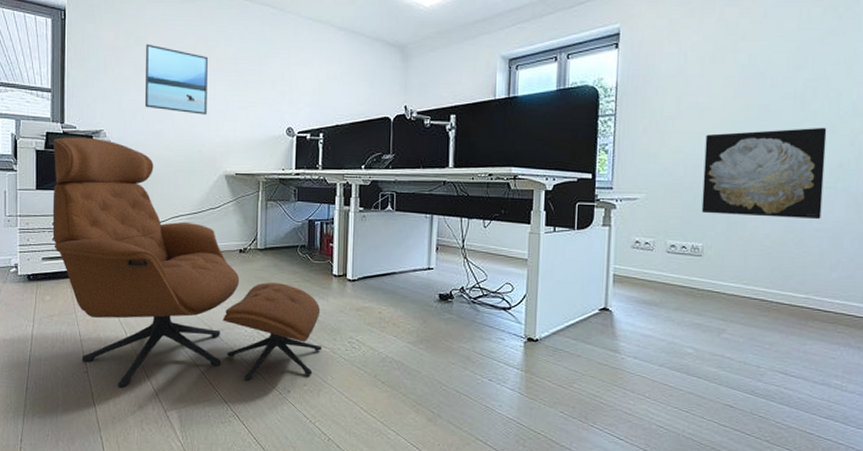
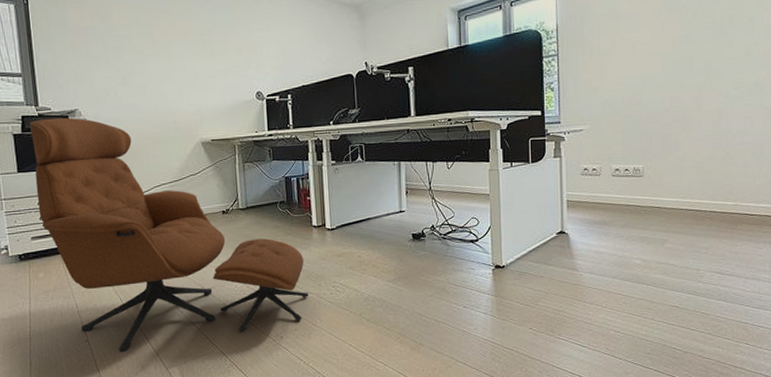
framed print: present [144,44,208,115] -> none [111,22,178,87]
wall art: present [701,127,827,220] -> none [639,51,743,138]

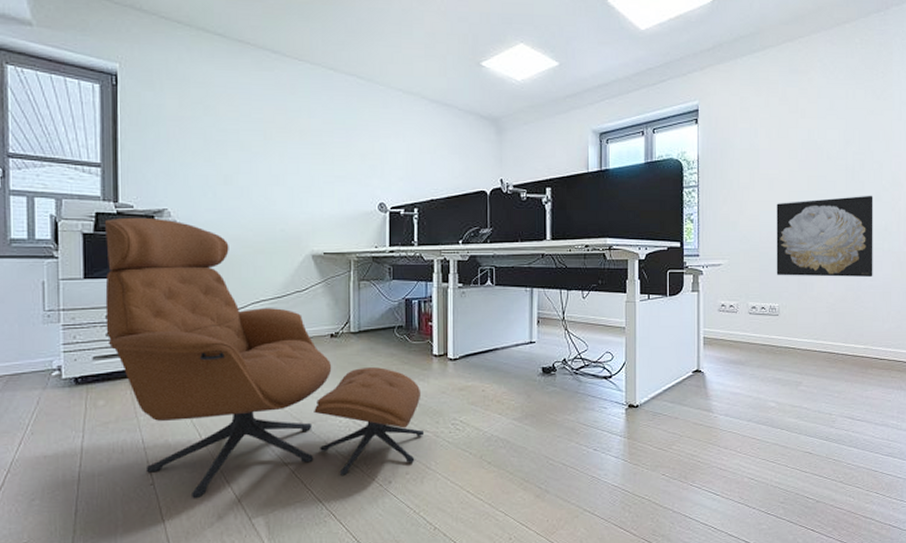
wall art: none [639,51,743,138] -> present [776,195,873,278]

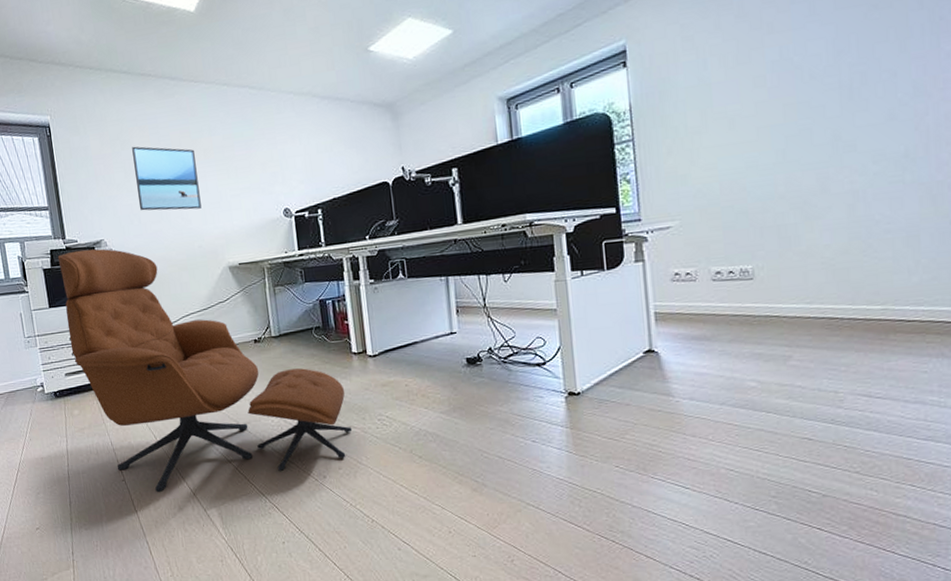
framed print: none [216,114,289,190] -> present [132,146,202,211]
wall art: present [776,195,873,278] -> none [740,114,890,232]

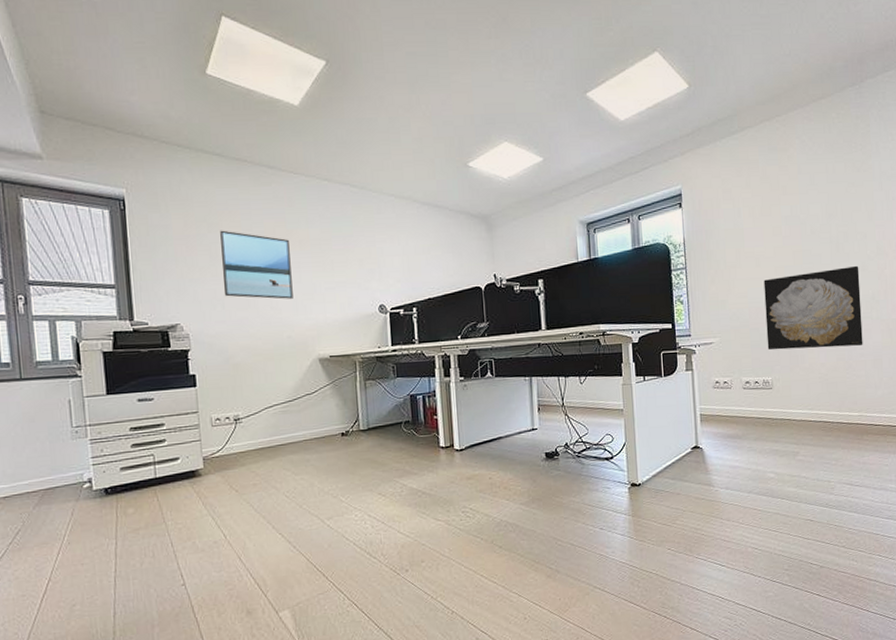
armchair: present [57,249,353,493] -> none [122,333,437,597]
wall art: none [740,114,890,232] -> present [763,265,863,351]

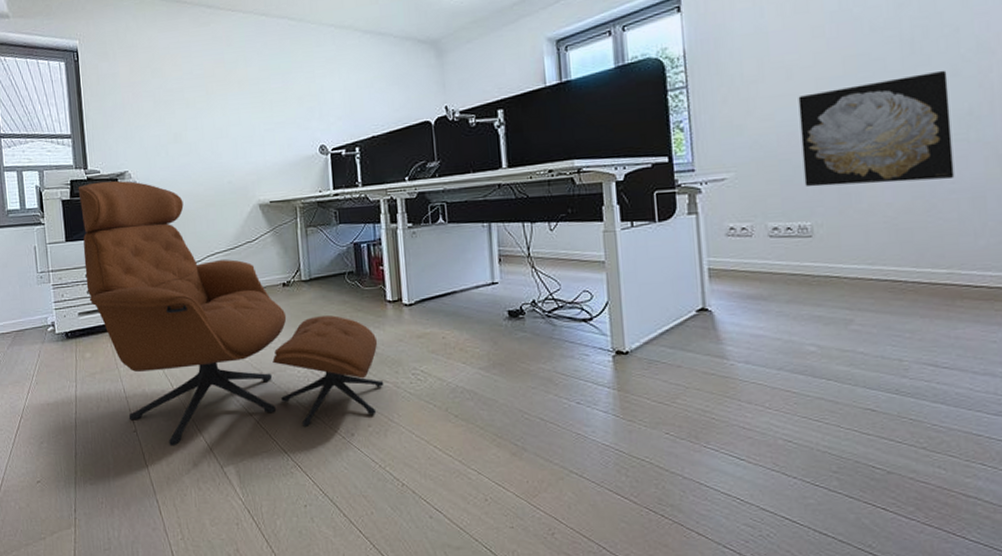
armchair: none [122,333,437,597] -> present [78,181,384,447]
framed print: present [220,230,293,299] -> none [163,75,233,143]

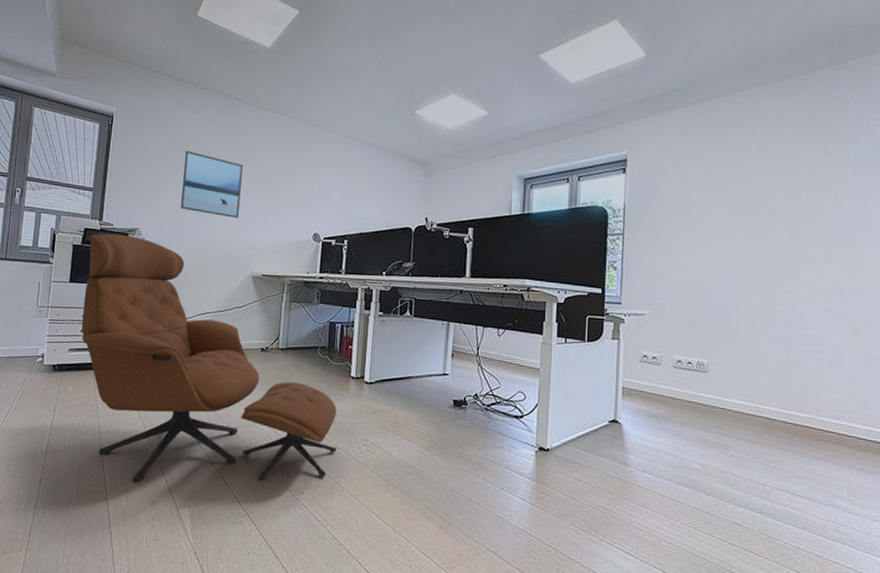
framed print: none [163,75,233,143] -> present [180,150,243,218]
wall art: present [798,70,955,187] -> none [706,253,822,342]

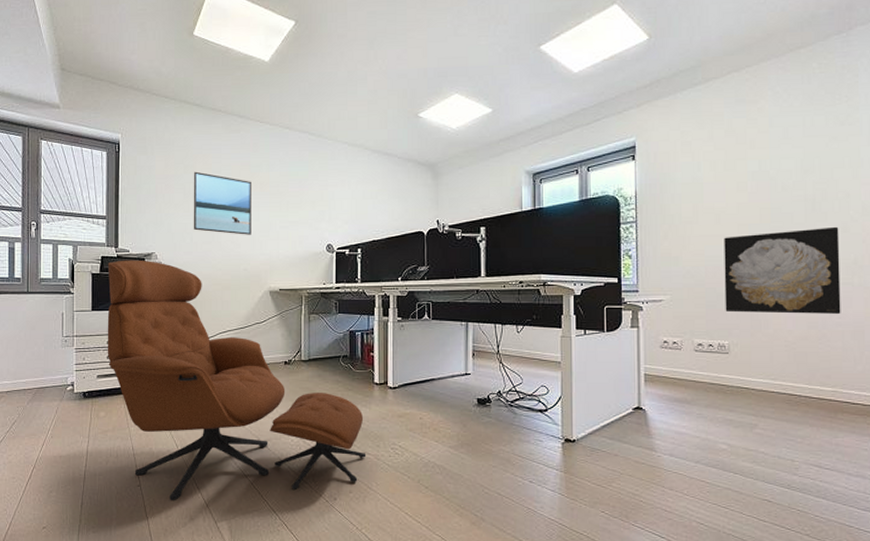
wall art: none [706,253,822,342] -> present [724,226,841,315]

